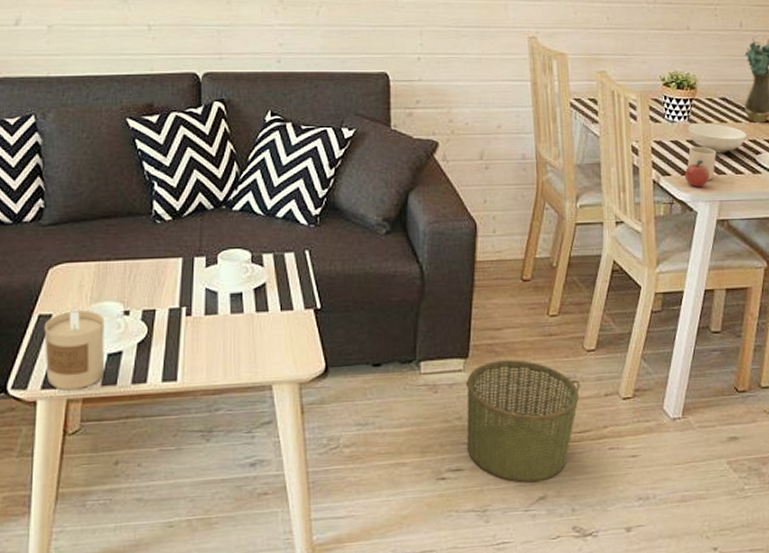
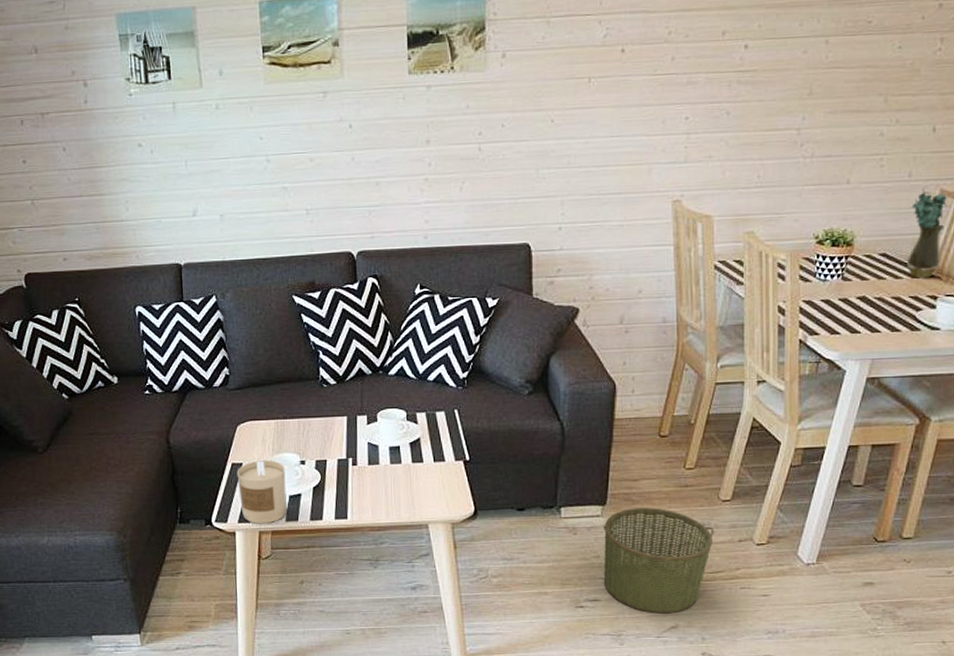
fruit: present [684,160,710,187] -> none [834,319,862,346]
mug: present [687,146,717,180] -> none [838,304,872,339]
bowl: present [688,123,747,154] -> none [841,280,907,311]

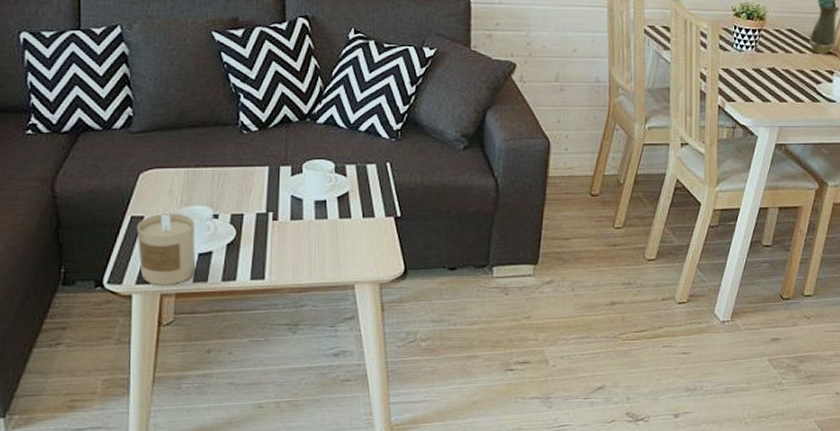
basket: present [602,507,714,614] -> none [533,267,639,375]

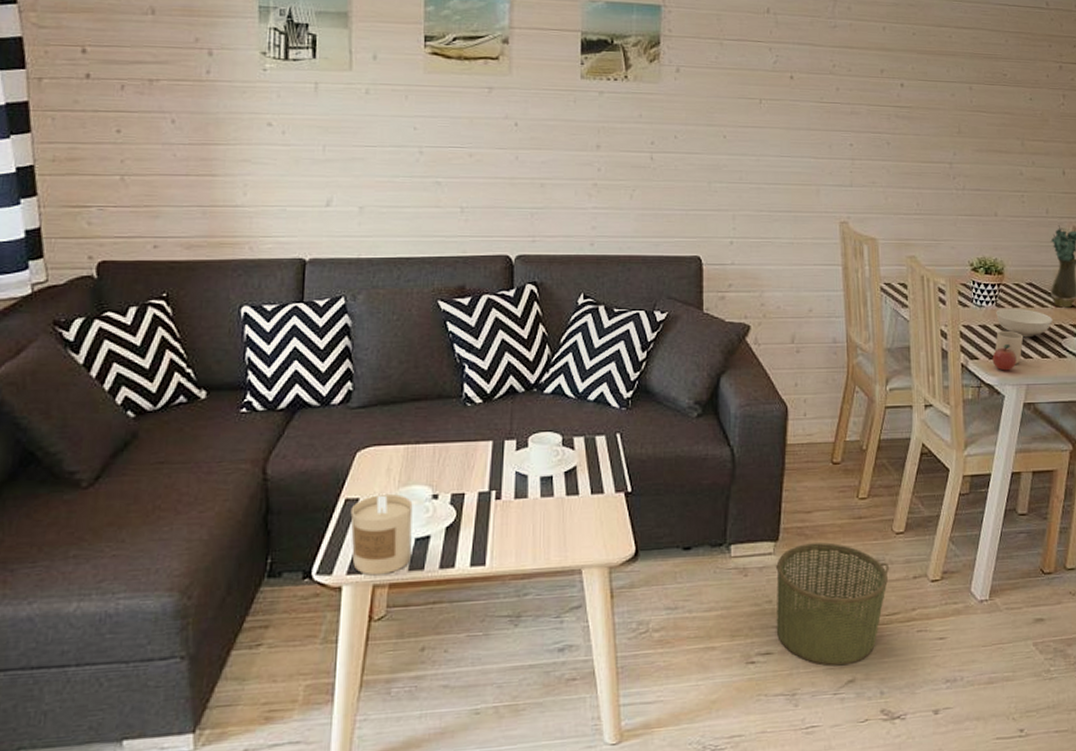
basket: none [533,267,639,375] -> present [775,542,889,666]
fruit: none [748,88,772,113] -> present [992,344,1017,371]
mug: none [752,74,780,107] -> present [995,330,1024,364]
bowl: none [755,53,809,82] -> present [996,308,1053,338]

